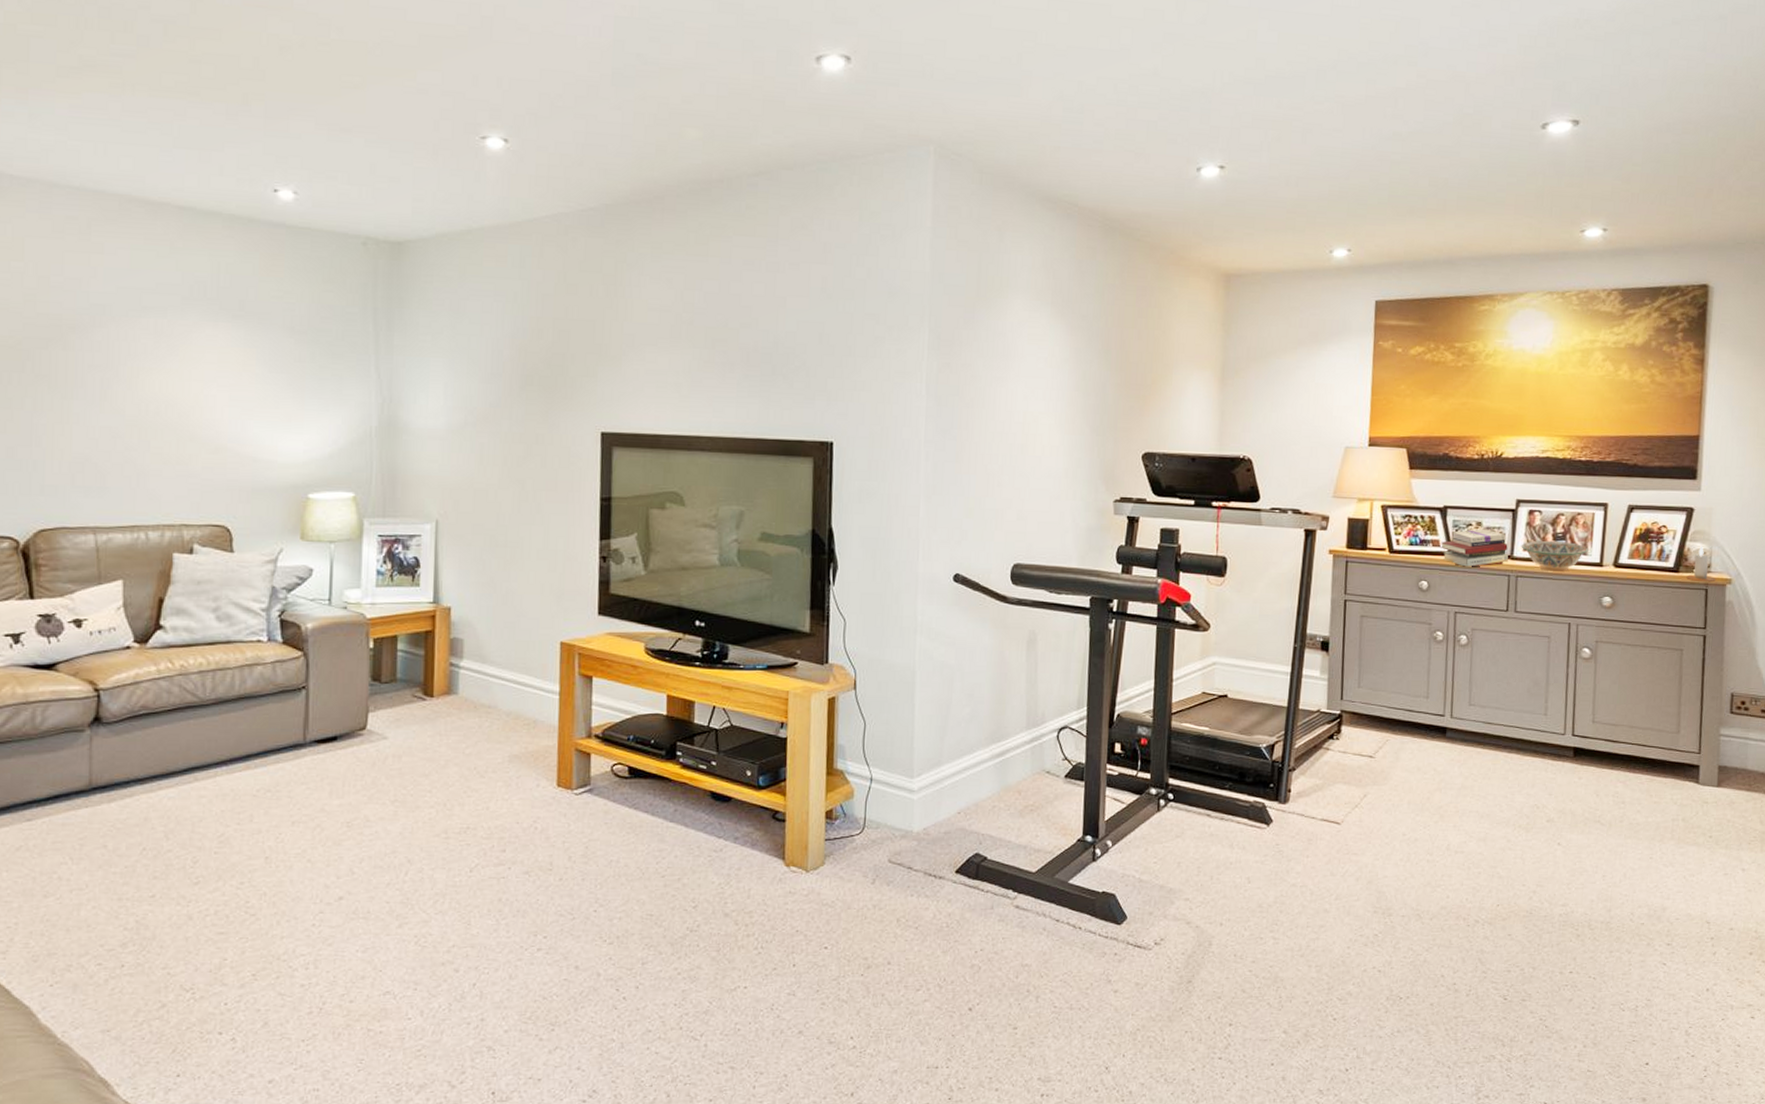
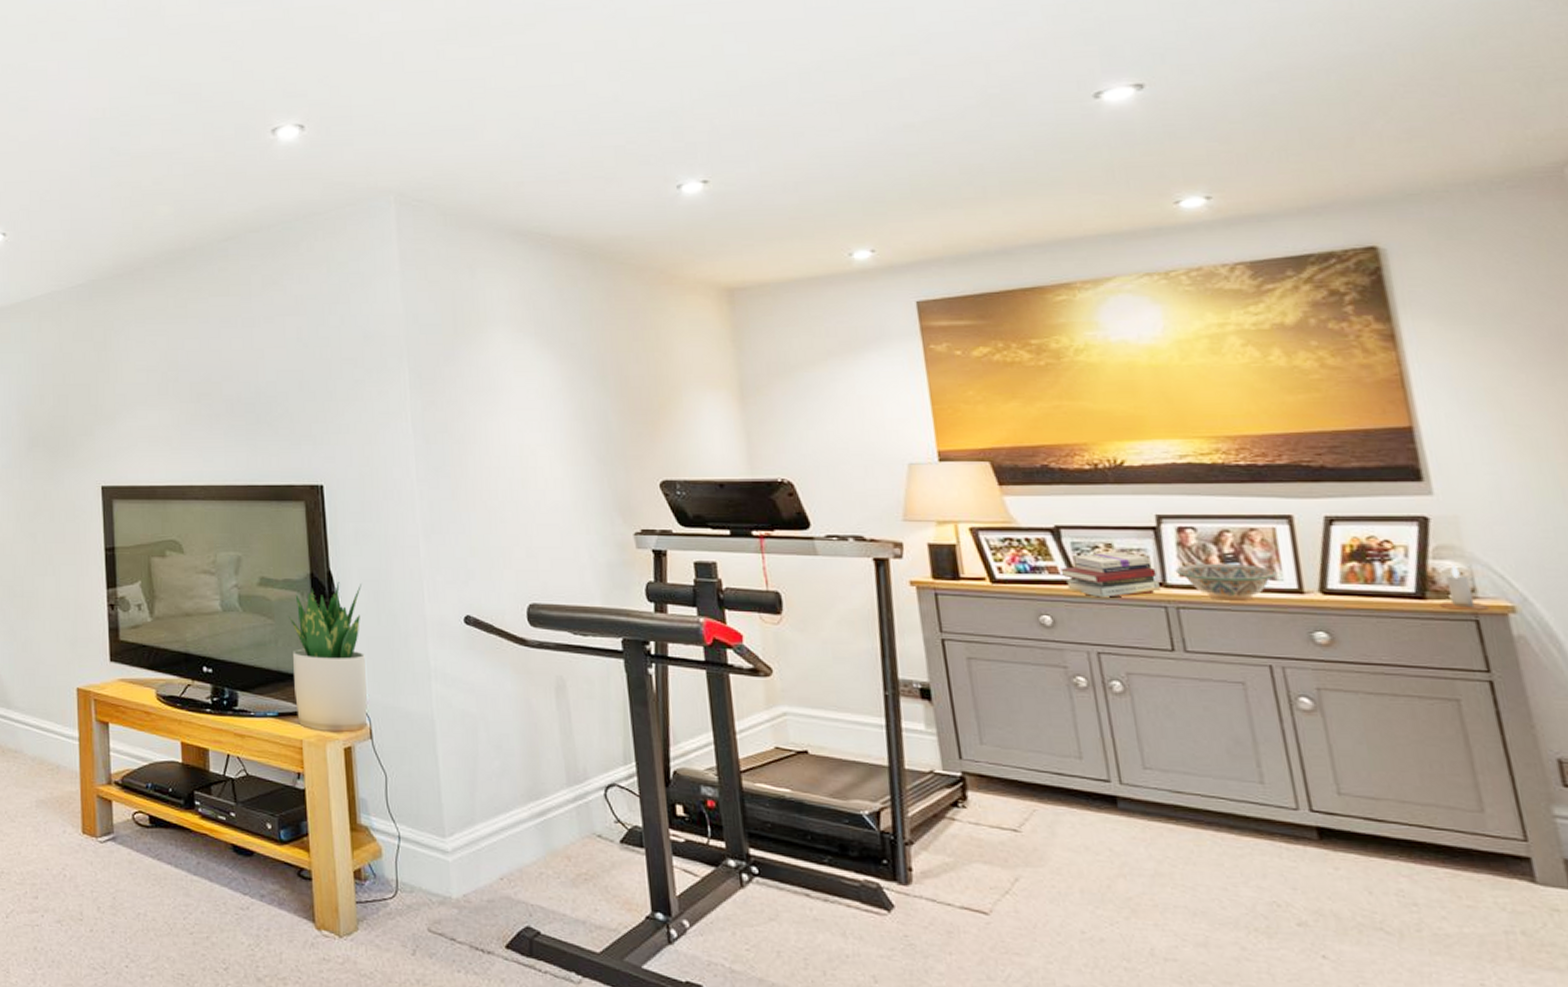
planter: none [785,539,861,684] -> present [289,582,368,733]

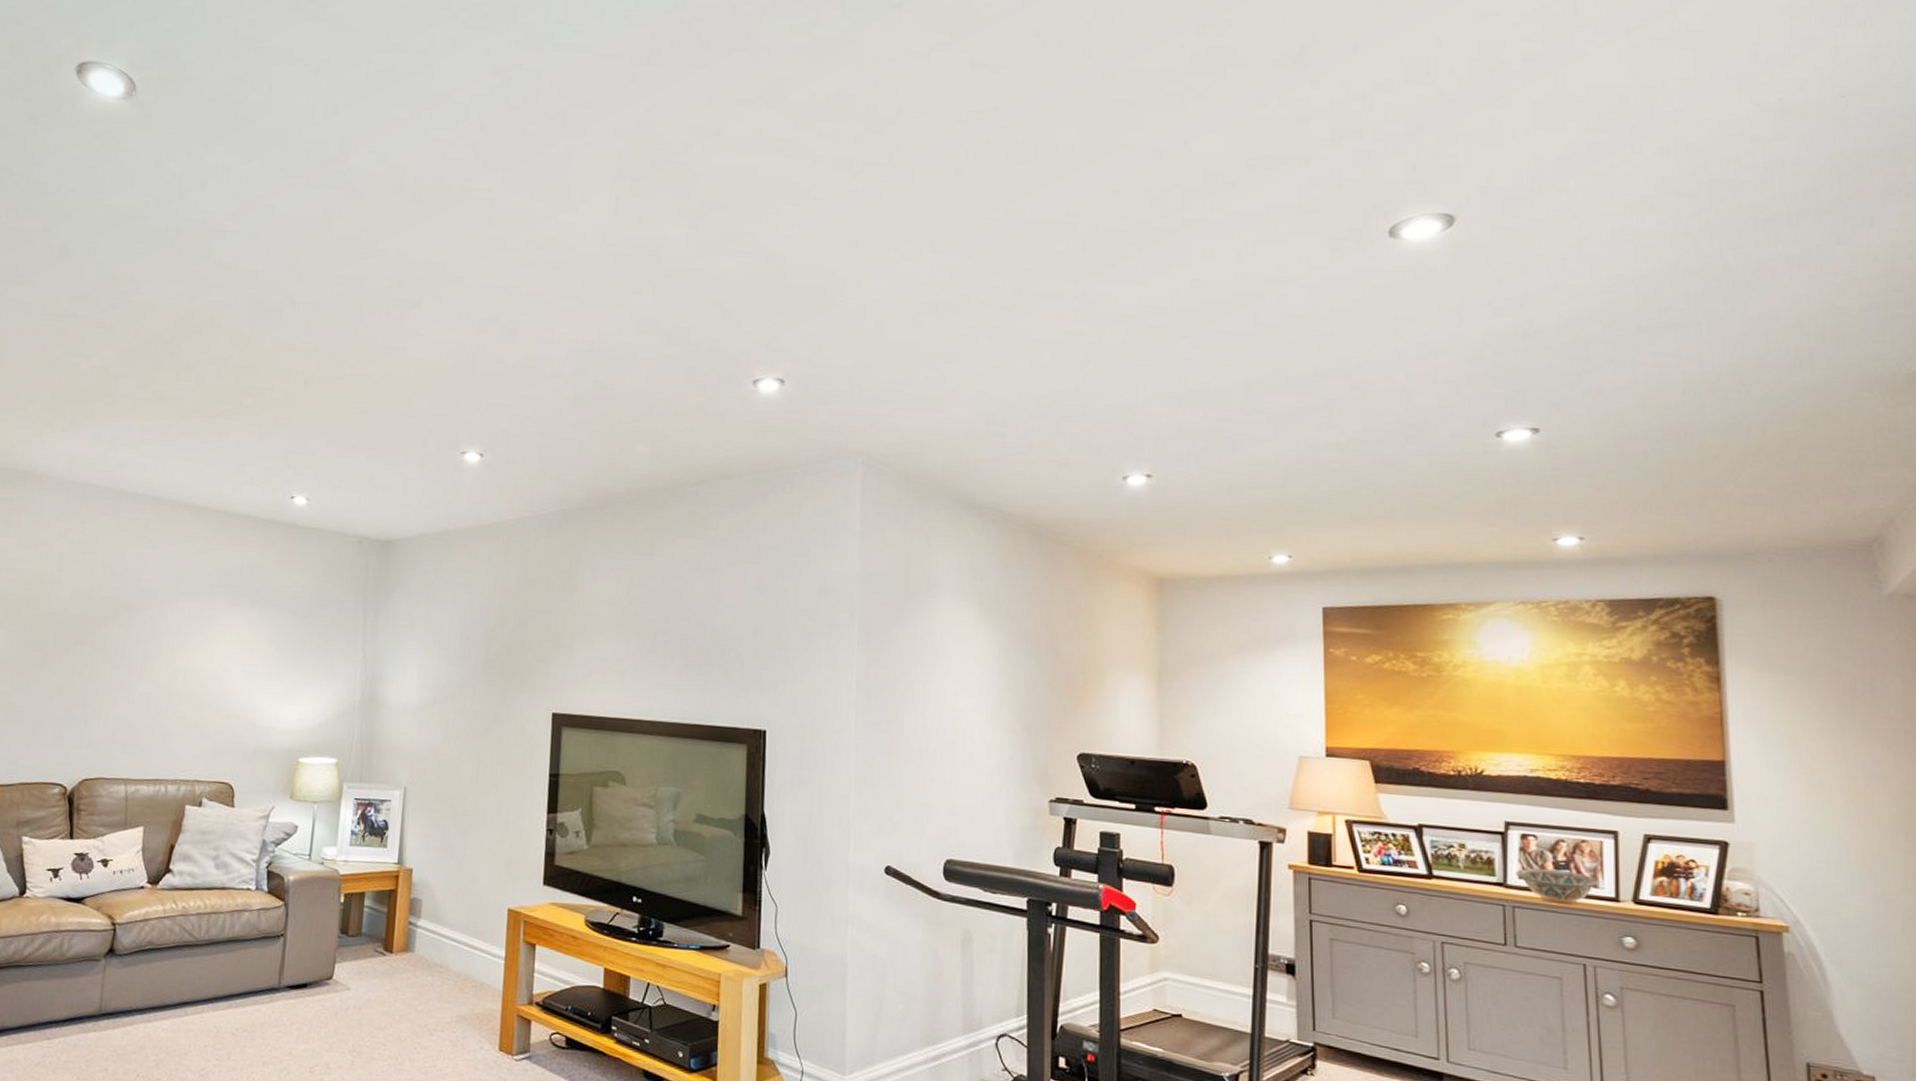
planter: present [289,582,368,733] -> none [718,824,792,970]
books: present [1060,551,1160,598] -> none [1419,851,1501,893]
candle: present [1439,564,1489,612] -> none [1728,886,1767,929]

